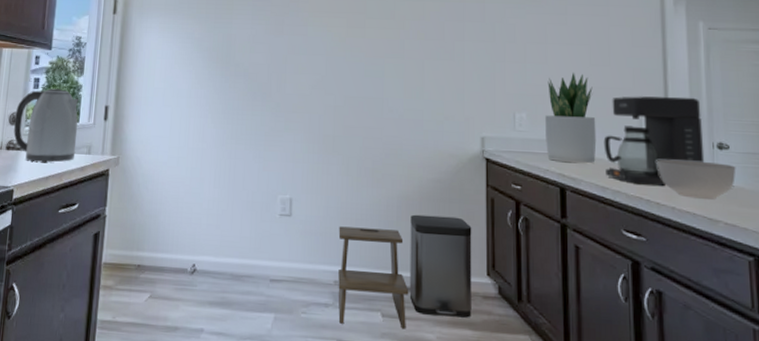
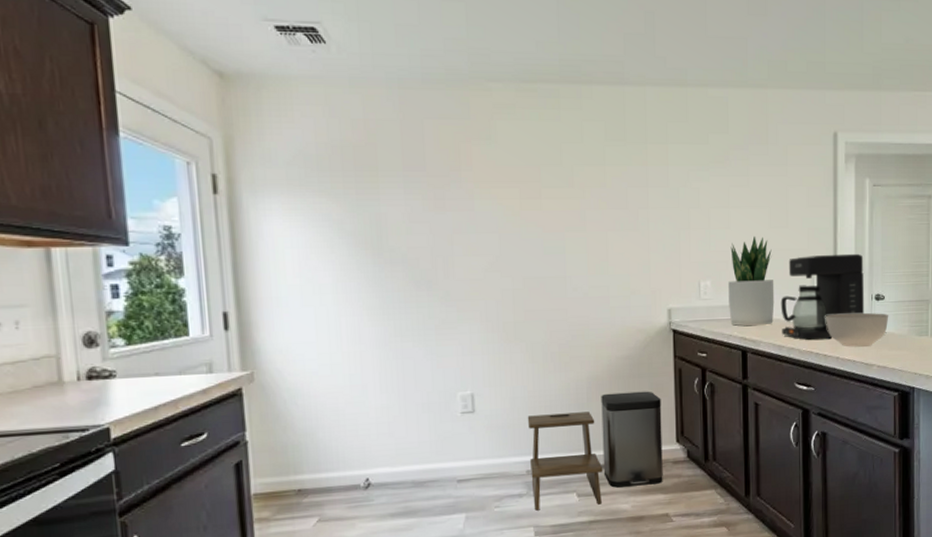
kettle: present [13,88,78,163] -> none [91,296,192,392]

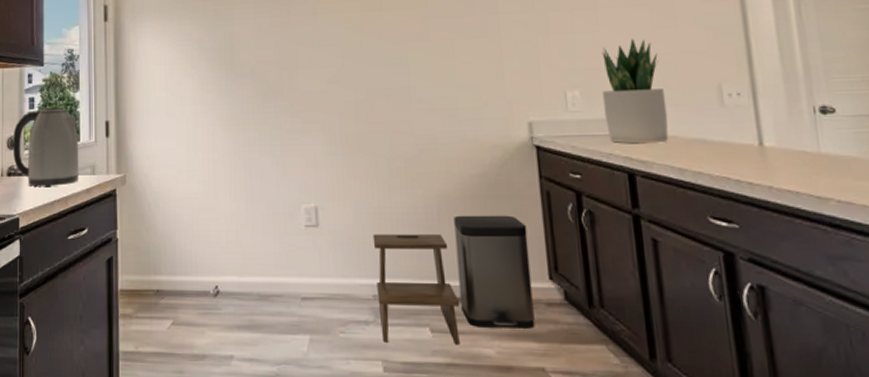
kettle: none [91,296,192,392] -> present [13,107,79,188]
coffee maker: present [780,253,865,340] -> none [676,55,805,162]
bowl: present [825,312,889,347] -> none [743,129,847,174]

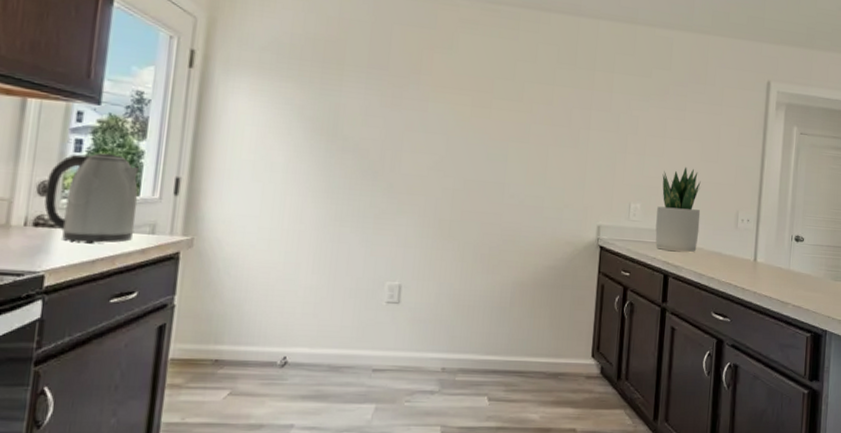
step stool: present [372,234,460,345] -> none [444,313,517,411]
pedal bin: present [454,215,535,329] -> none [517,300,581,397]

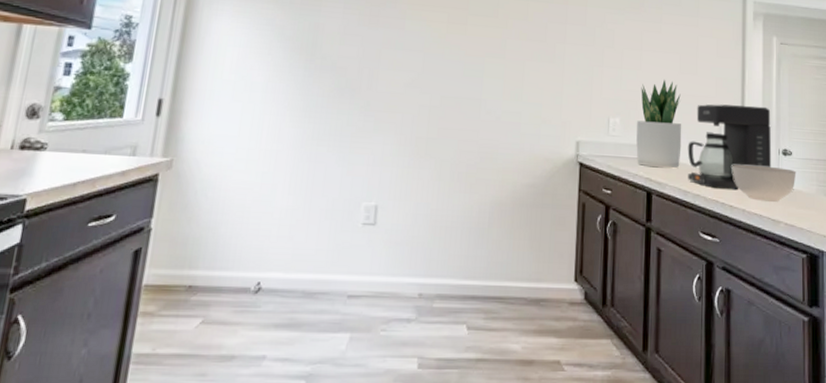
kettle: present [44,153,139,244] -> none [31,76,124,166]
coffee maker: none [703,191,787,272] -> present [687,104,772,189]
bowl: none [746,249,807,285] -> present [731,164,797,202]

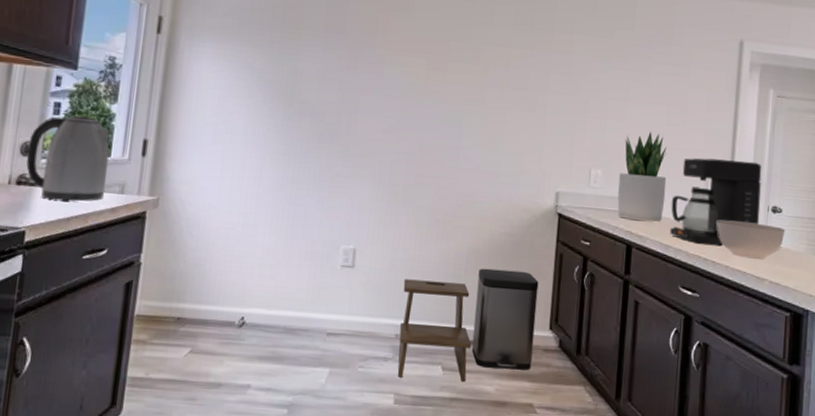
kettle: none [31,76,124,166] -> present [26,115,110,202]
step stool: none [421,235,497,341] -> present [397,279,472,382]
pedal bin: none [497,220,562,325] -> present [472,268,539,370]

